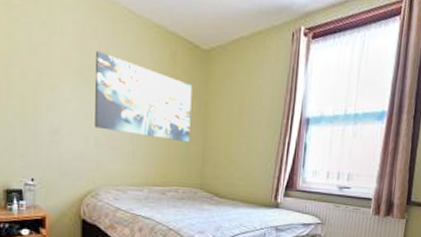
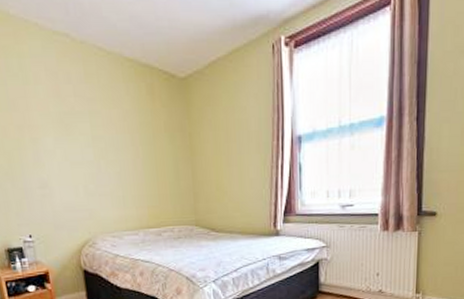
wall art: present [95,51,192,142] -> none [72,96,179,179]

